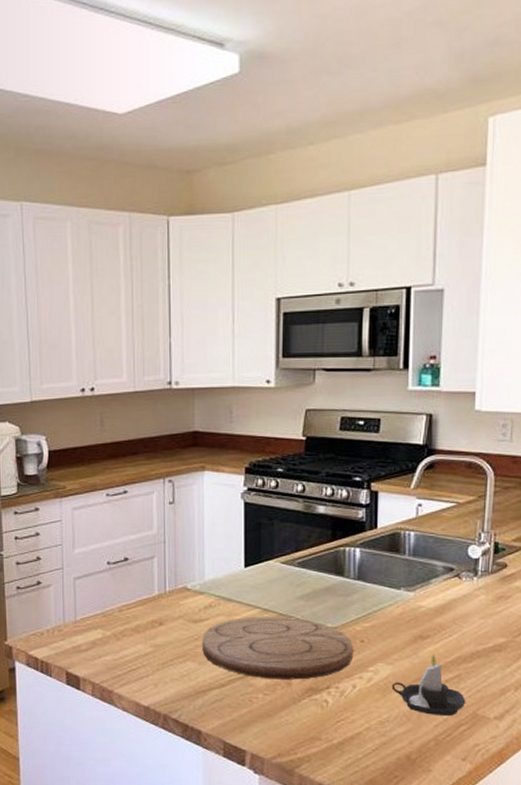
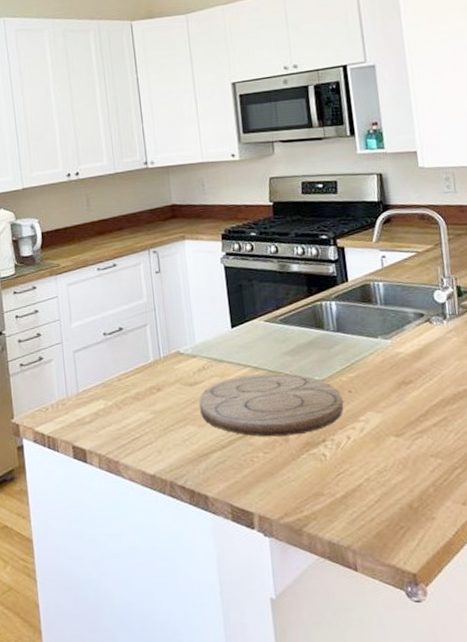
candle: present [391,654,466,715] -> none [383,398,457,461]

